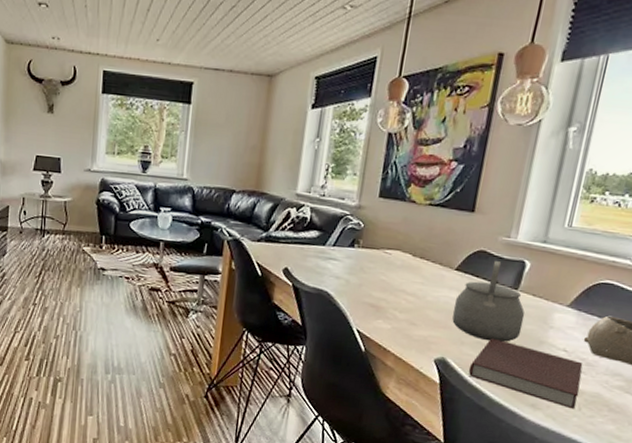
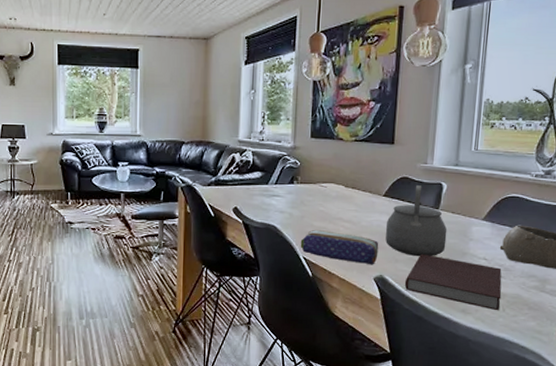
pencil case: none [354,300,445,346] -> present [300,229,379,265]

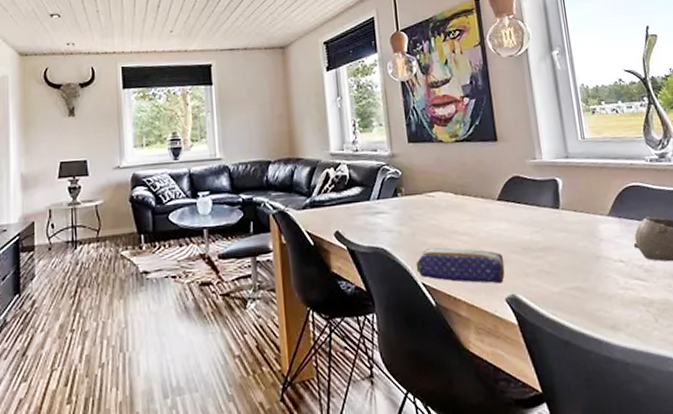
tea kettle: present [385,185,448,257] -> none [506,184,577,268]
notebook: present [405,253,502,311] -> none [541,262,652,323]

